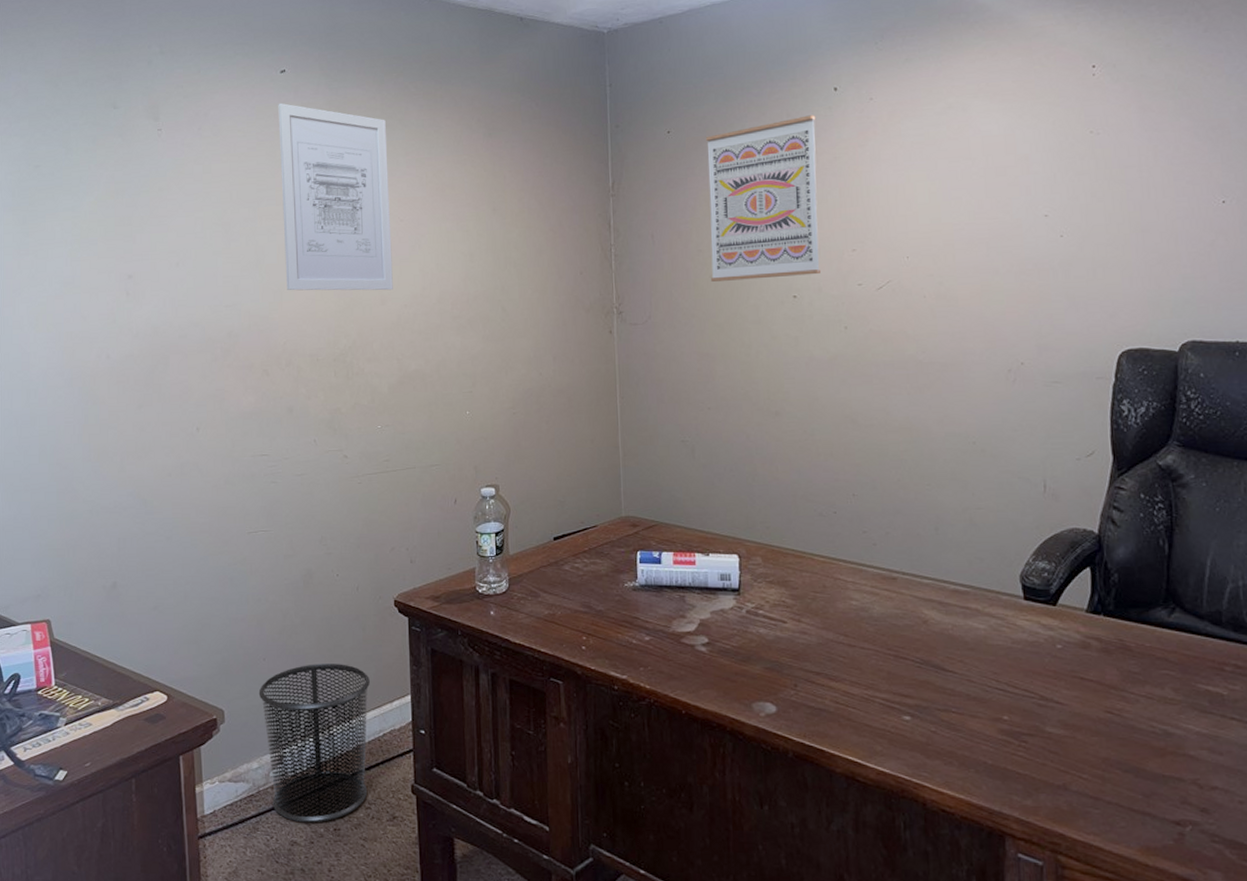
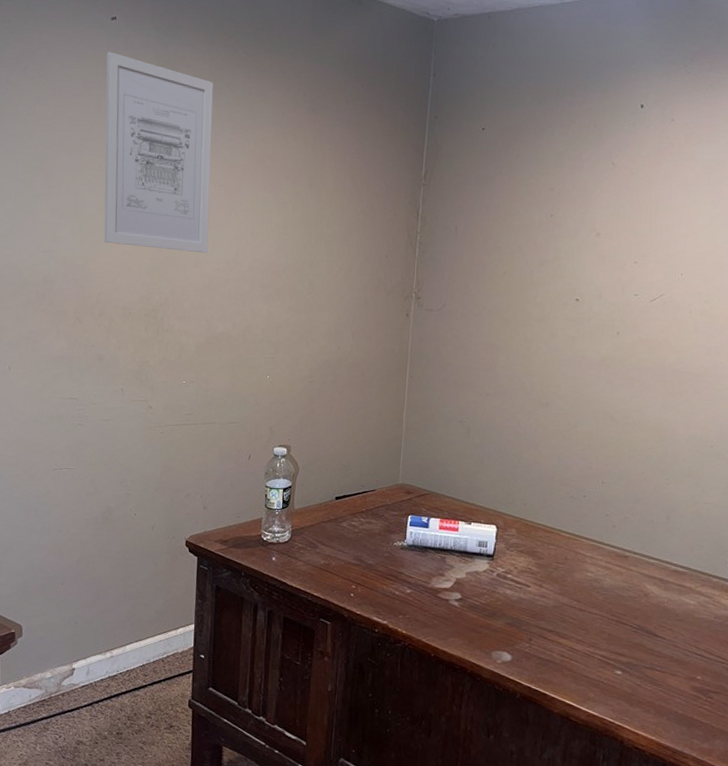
waste bin: present [258,664,371,823] -> none [55,591,159,727]
wall art: present [705,115,820,282] -> none [505,128,621,282]

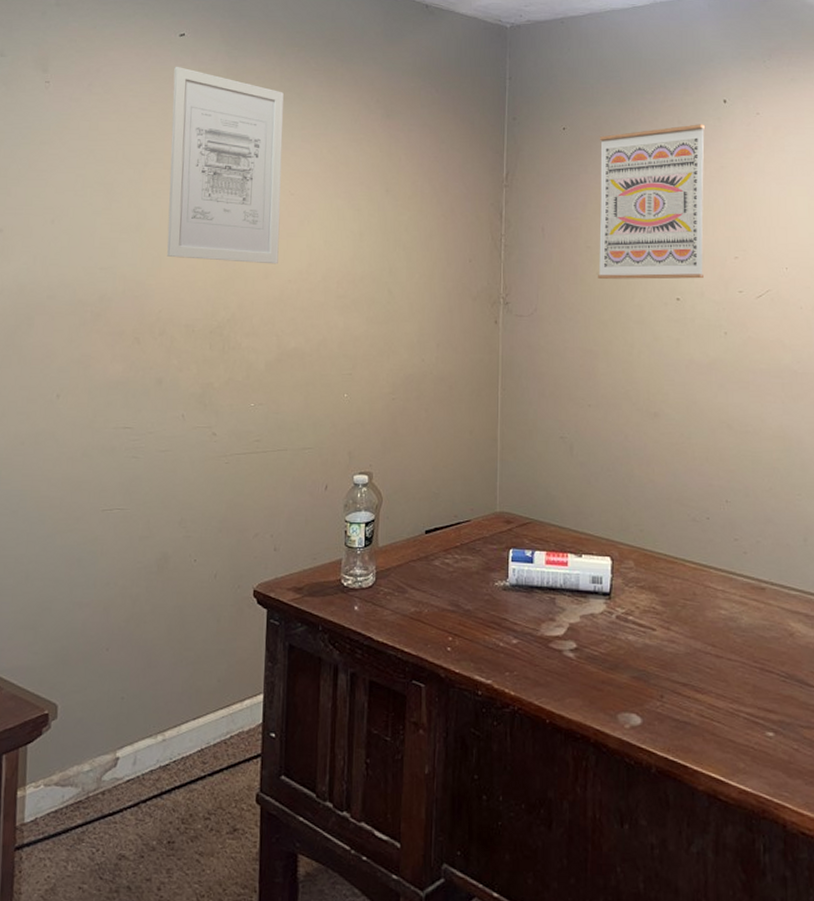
wall art: none [505,128,621,282] -> present [598,124,706,279]

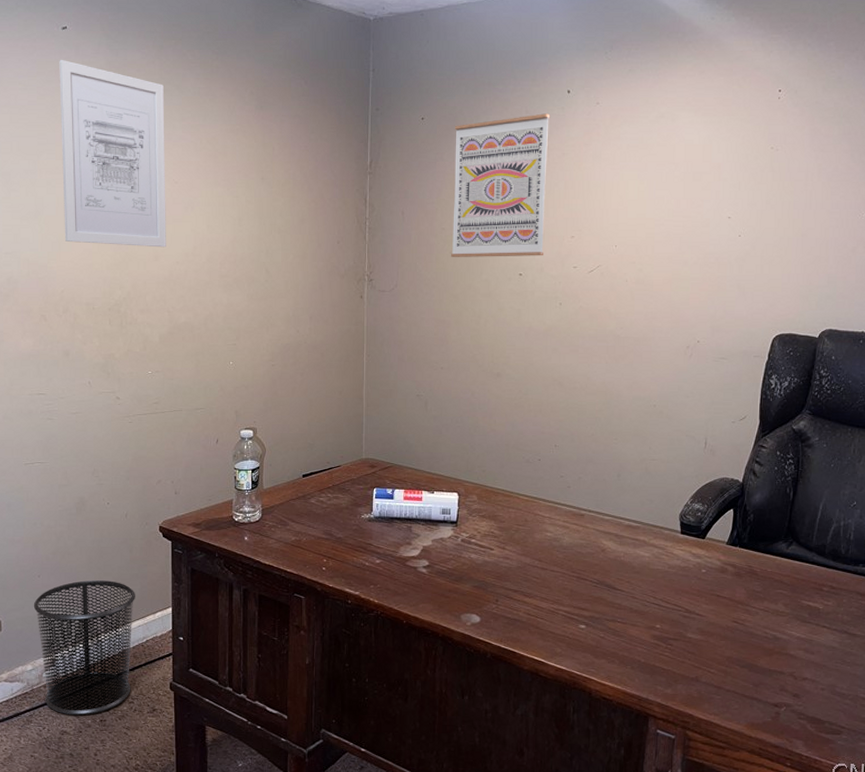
waste bin: none [97,656,222,835] -> present [33,580,136,716]

